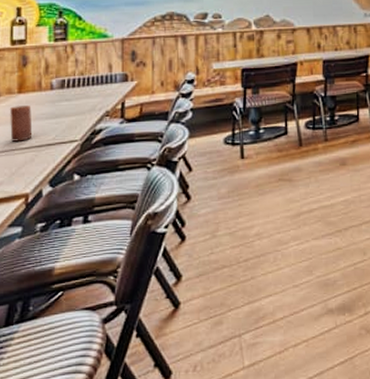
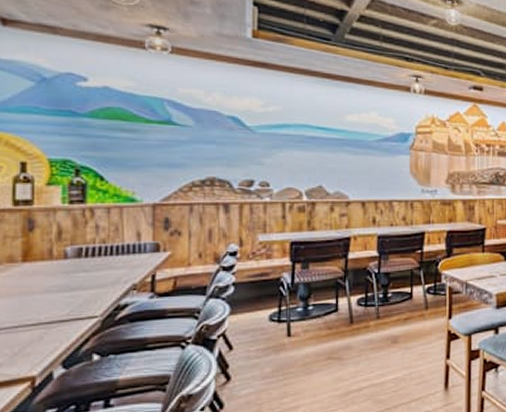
candle: present [10,106,33,142] -> none [12,276,41,317]

